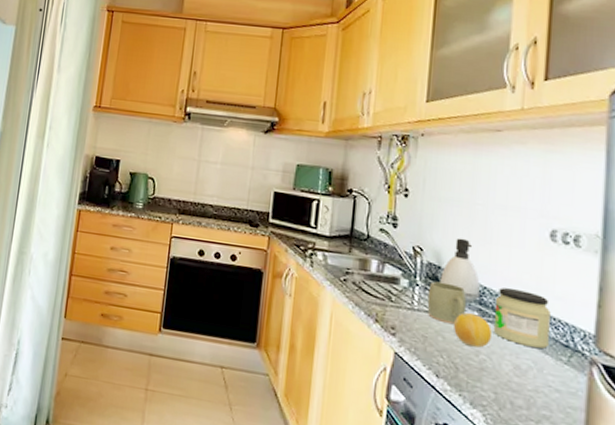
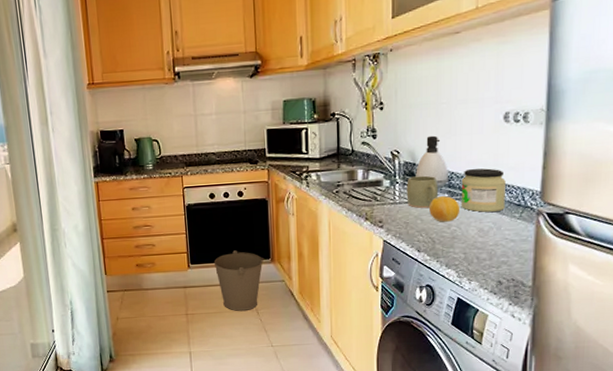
bucket: none [189,323,249,403] -> present [213,250,265,312]

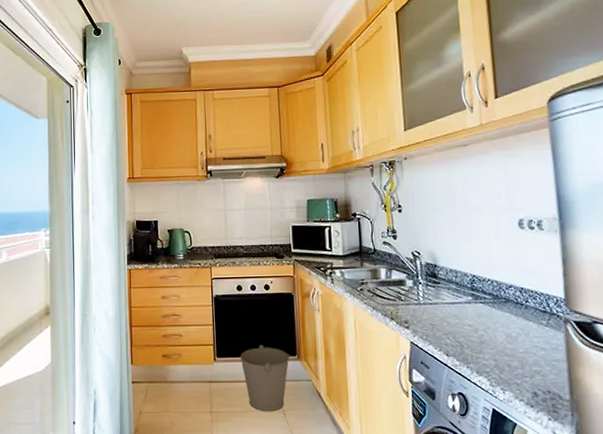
mug: present [406,175,439,209] -> none [429,277,463,311]
soap dispenser: present [416,135,448,188] -> none [437,238,470,290]
fruit: present [429,196,459,222] -> none [454,299,485,326]
jar: present [461,168,506,213] -> none [483,273,531,318]

